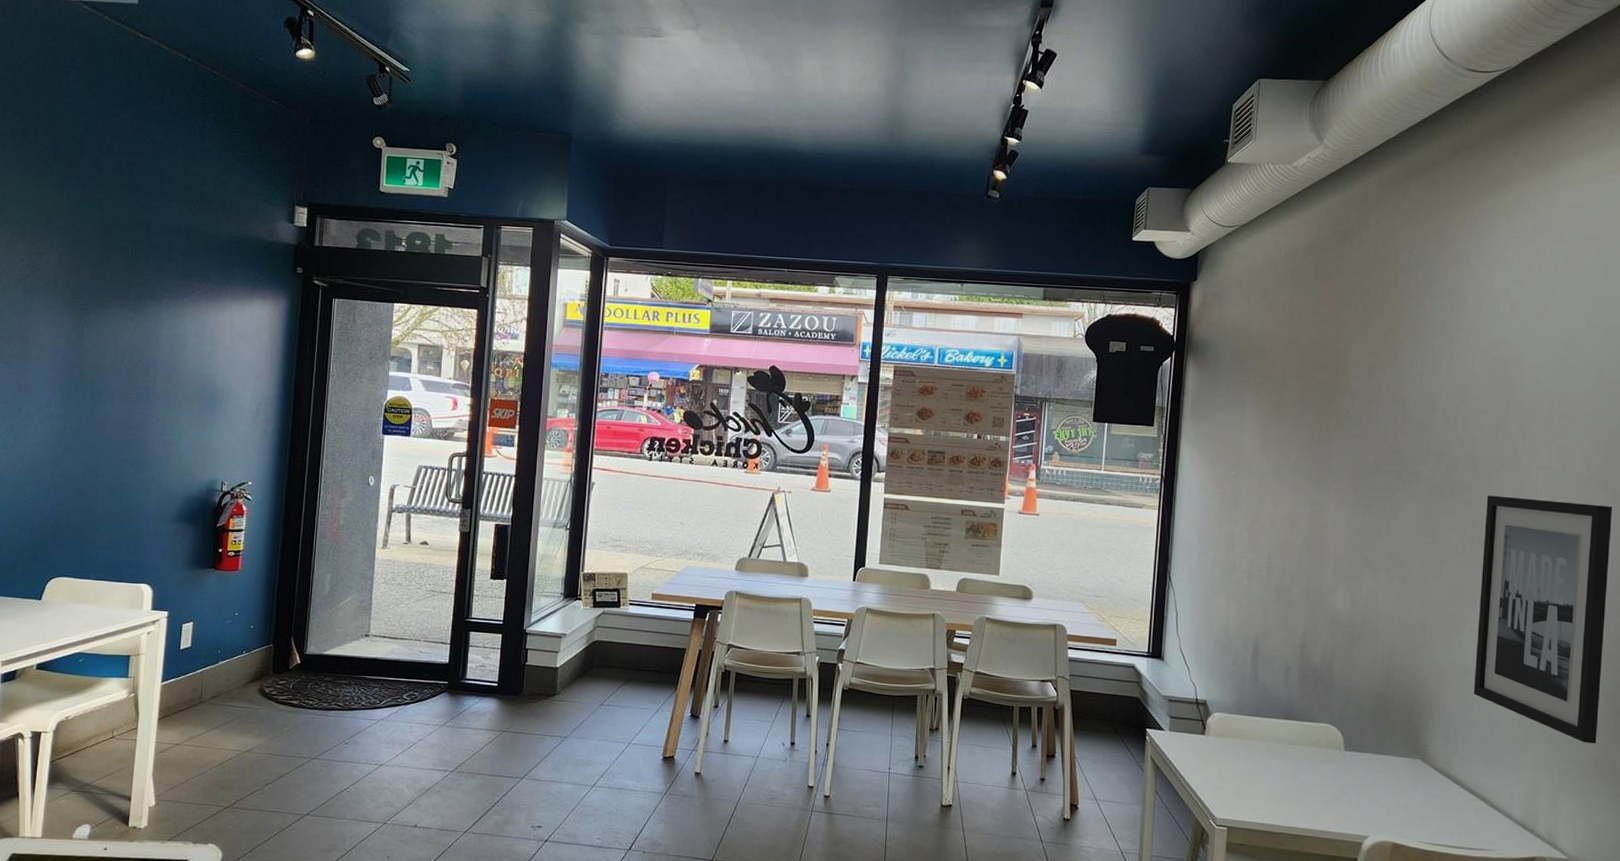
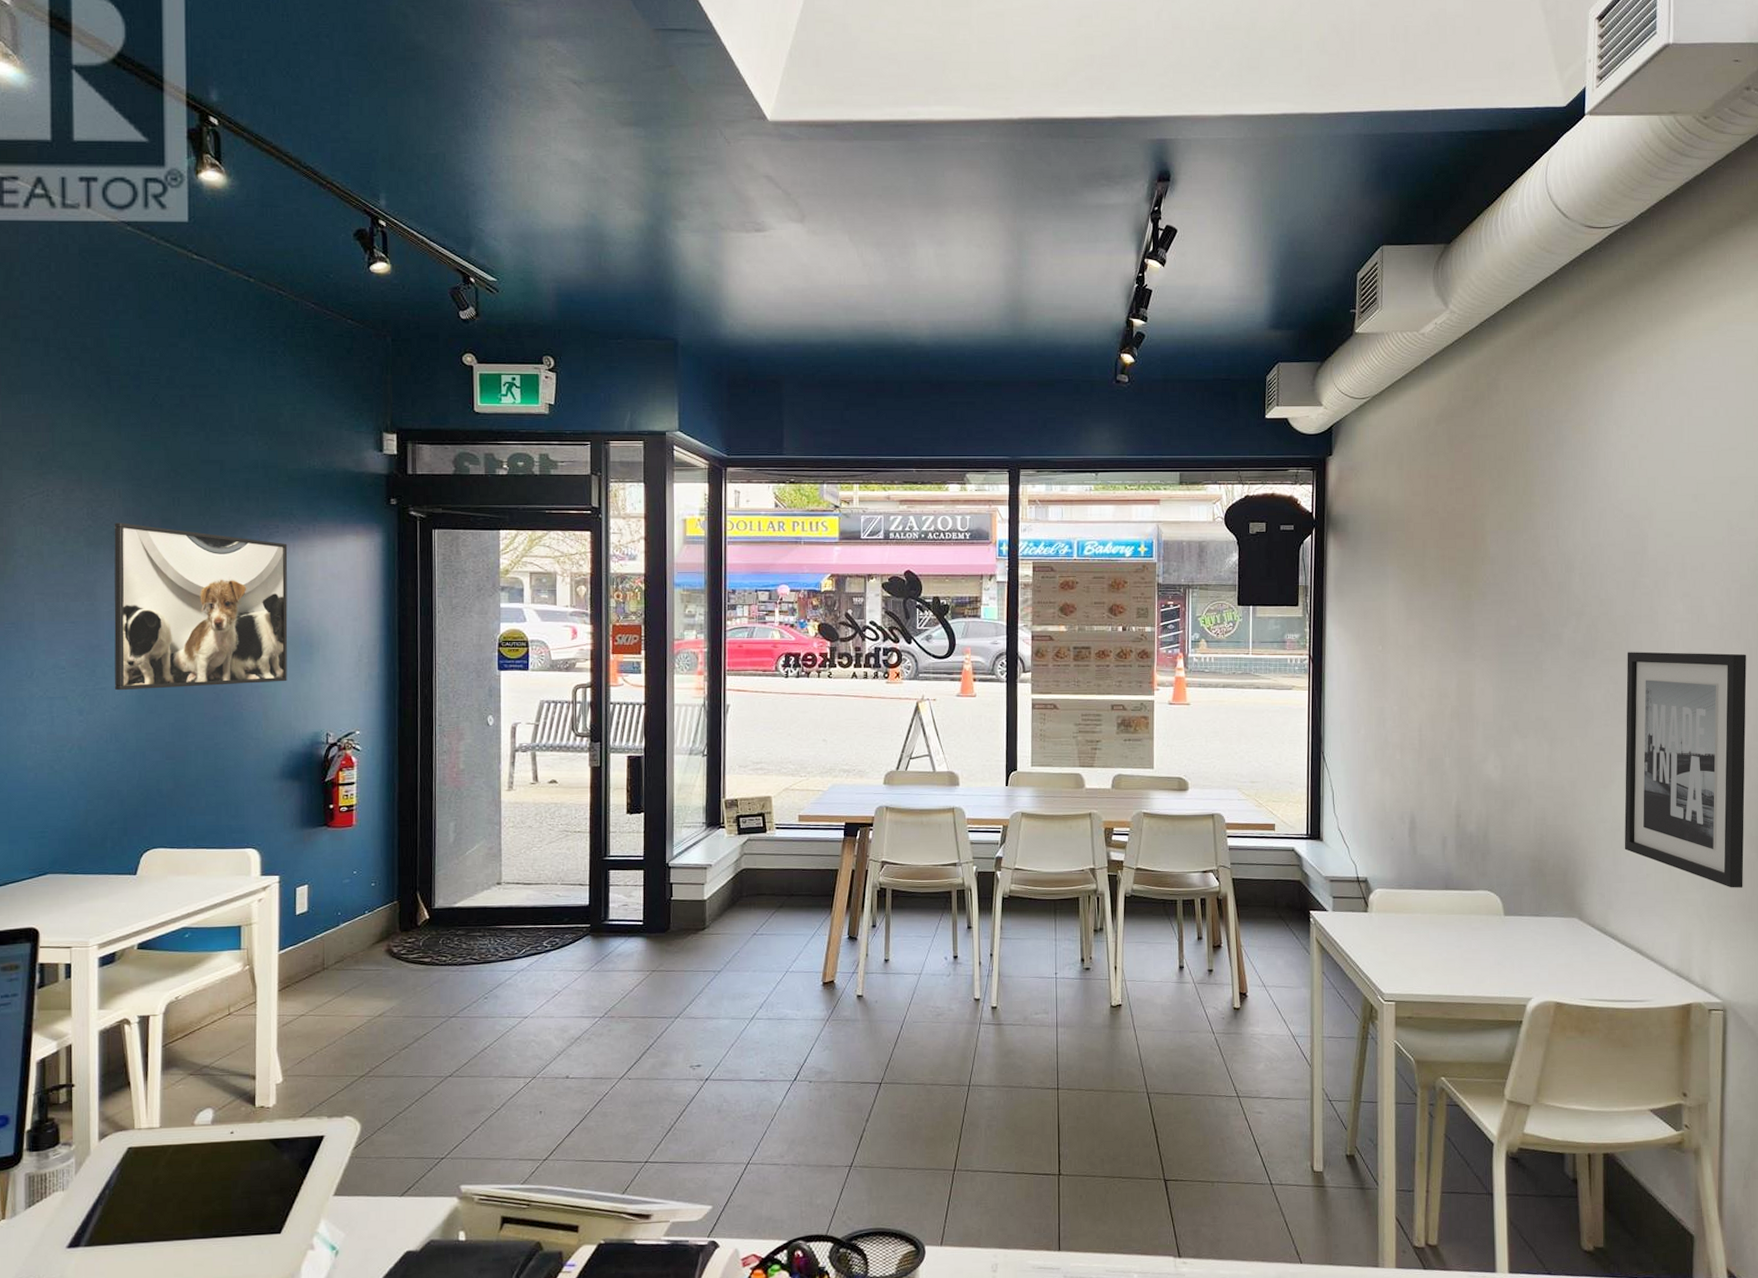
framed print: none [36,274,201,431] -> present [114,522,288,691]

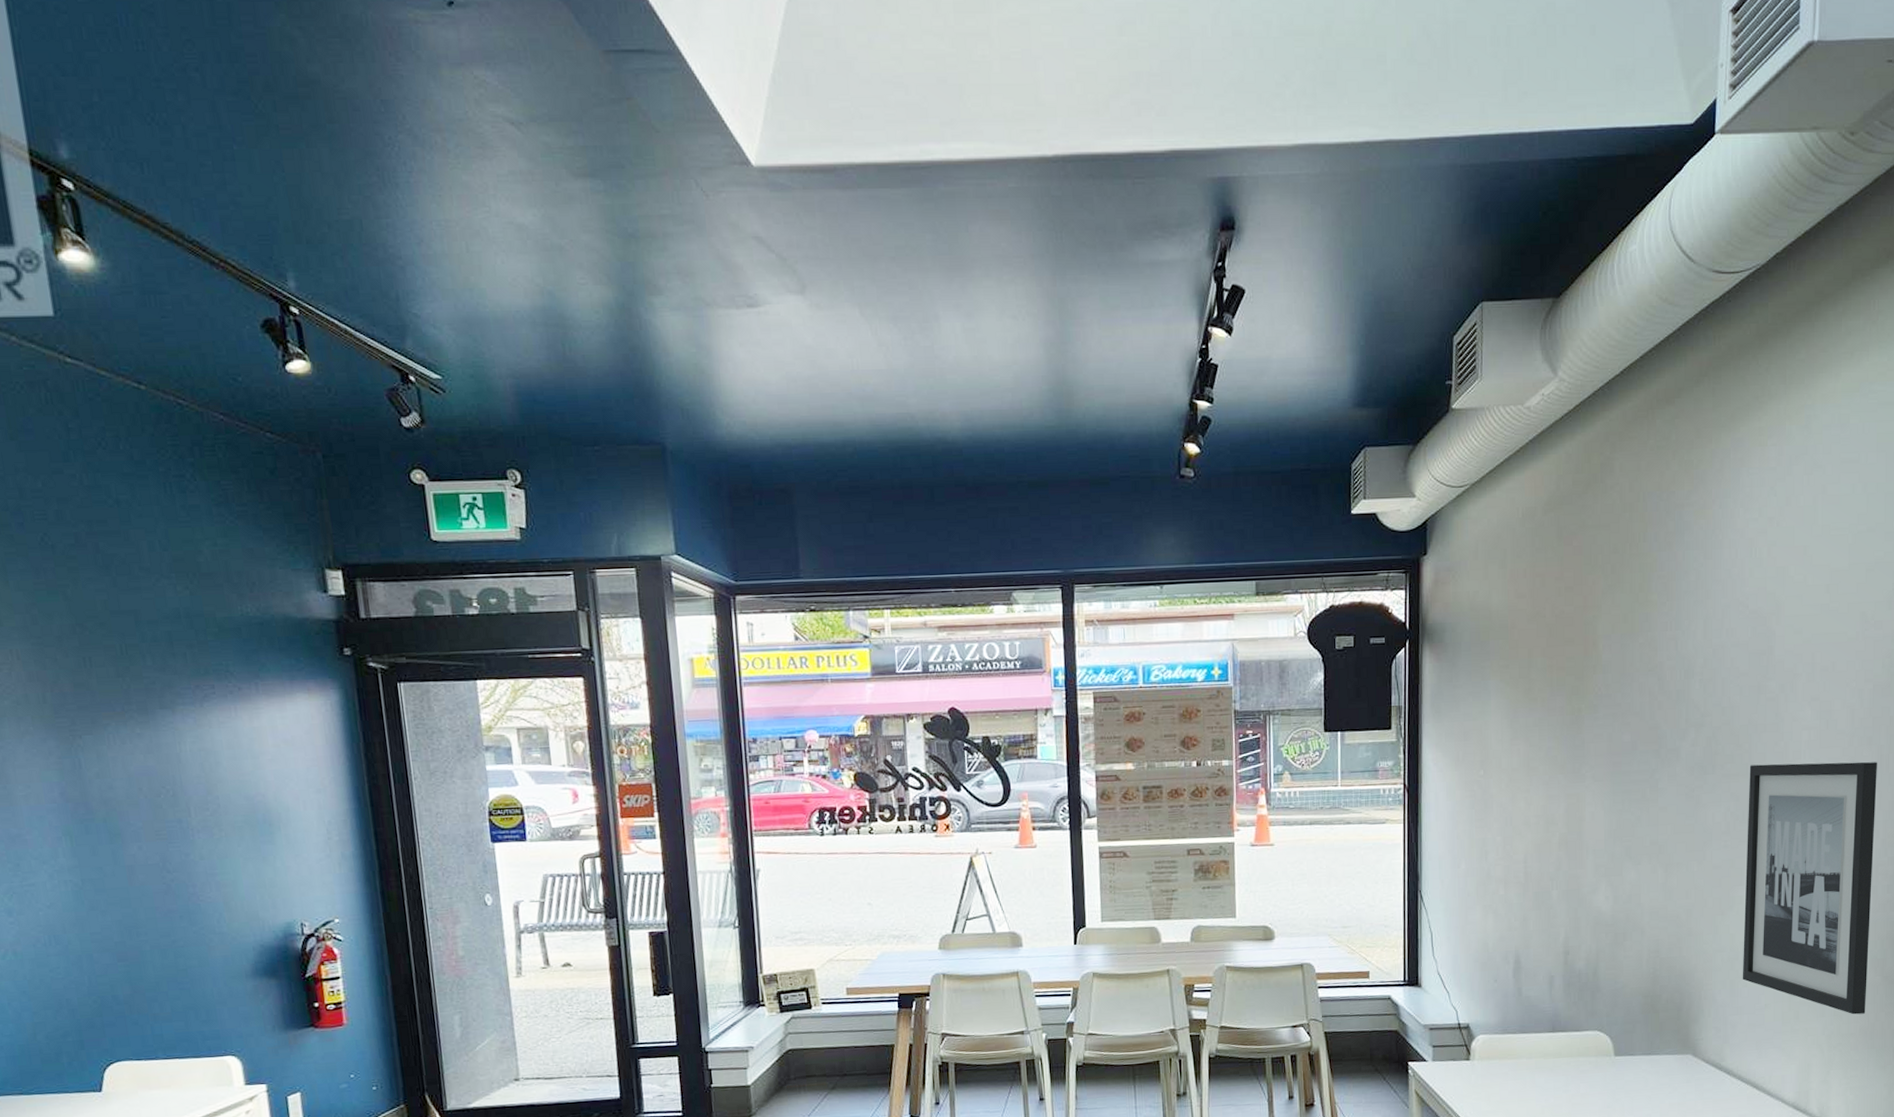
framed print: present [114,522,288,691] -> none [16,689,248,886]

